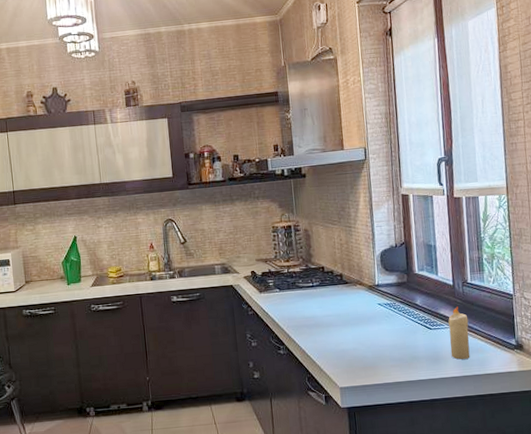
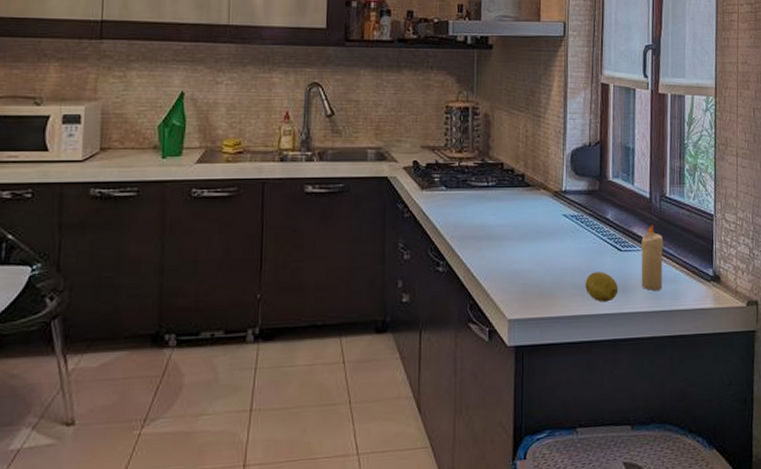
fruit: none [402,347,431,371] -> present [585,272,619,303]

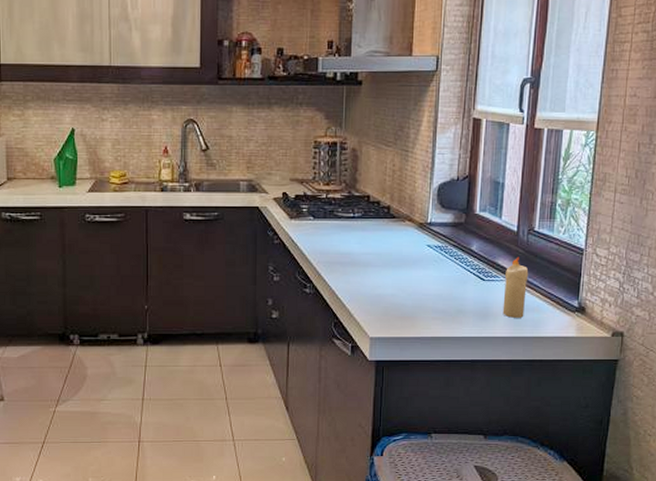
fruit: present [585,272,619,303] -> none [446,299,479,327]

